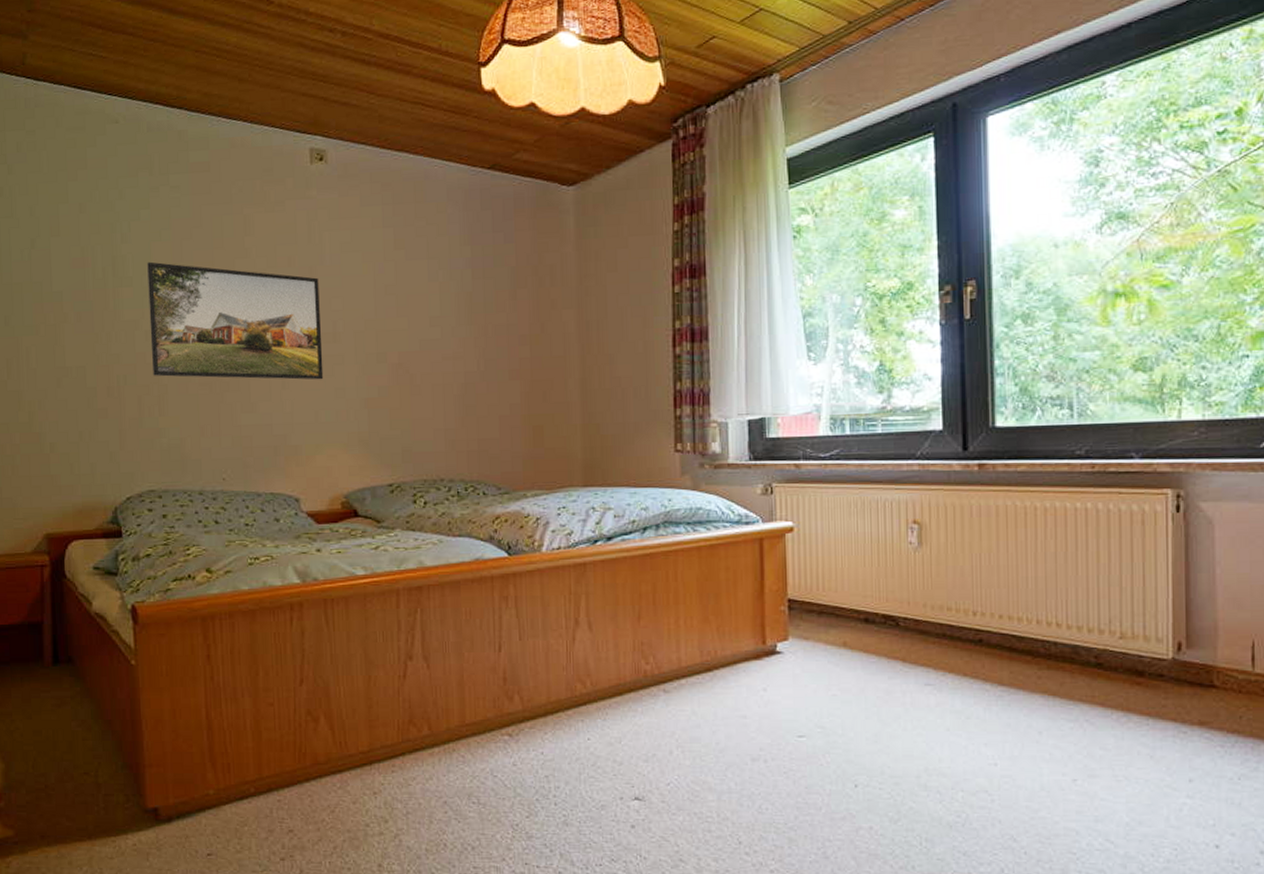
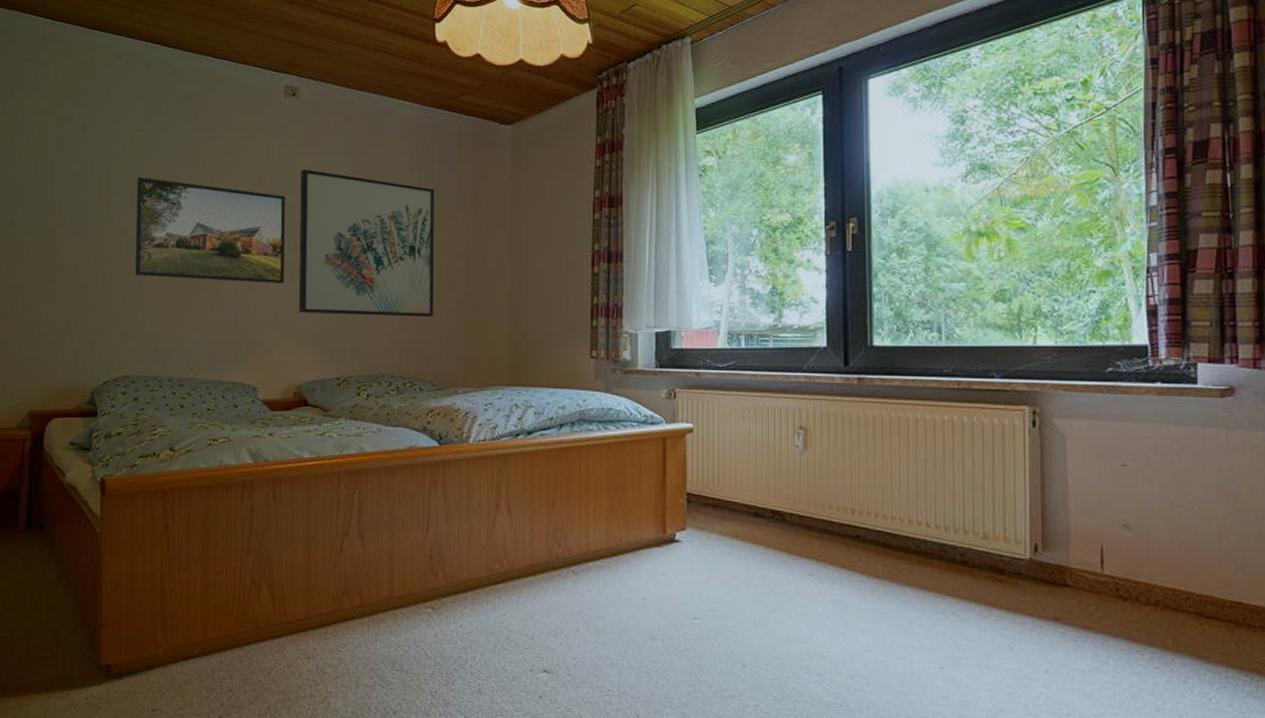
wall art: none [335,246,496,413] -> present [298,169,435,317]

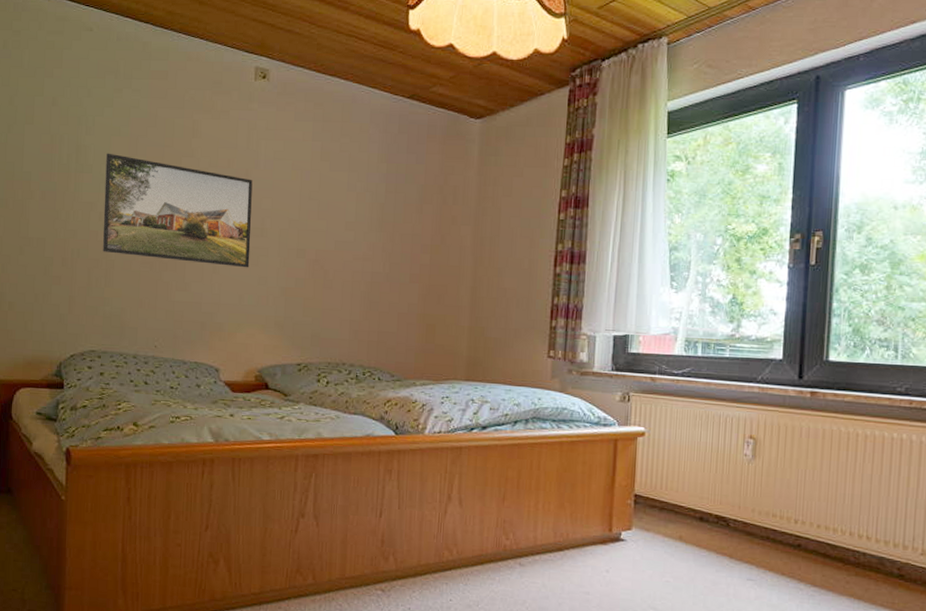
wall art: present [298,169,435,317] -> none [263,154,401,308]

